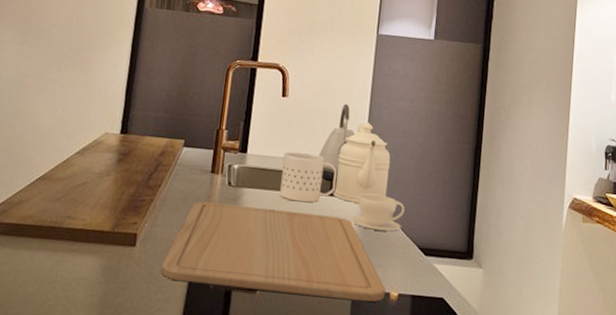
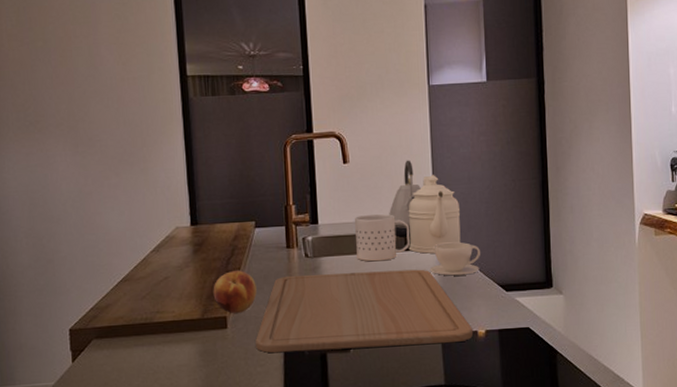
fruit: none [128,186,174,233] -> present [213,270,257,314]

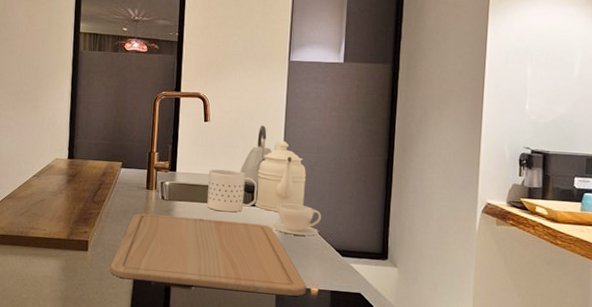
fruit: present [213,270,257,314] -> none [79,201,117,240]

